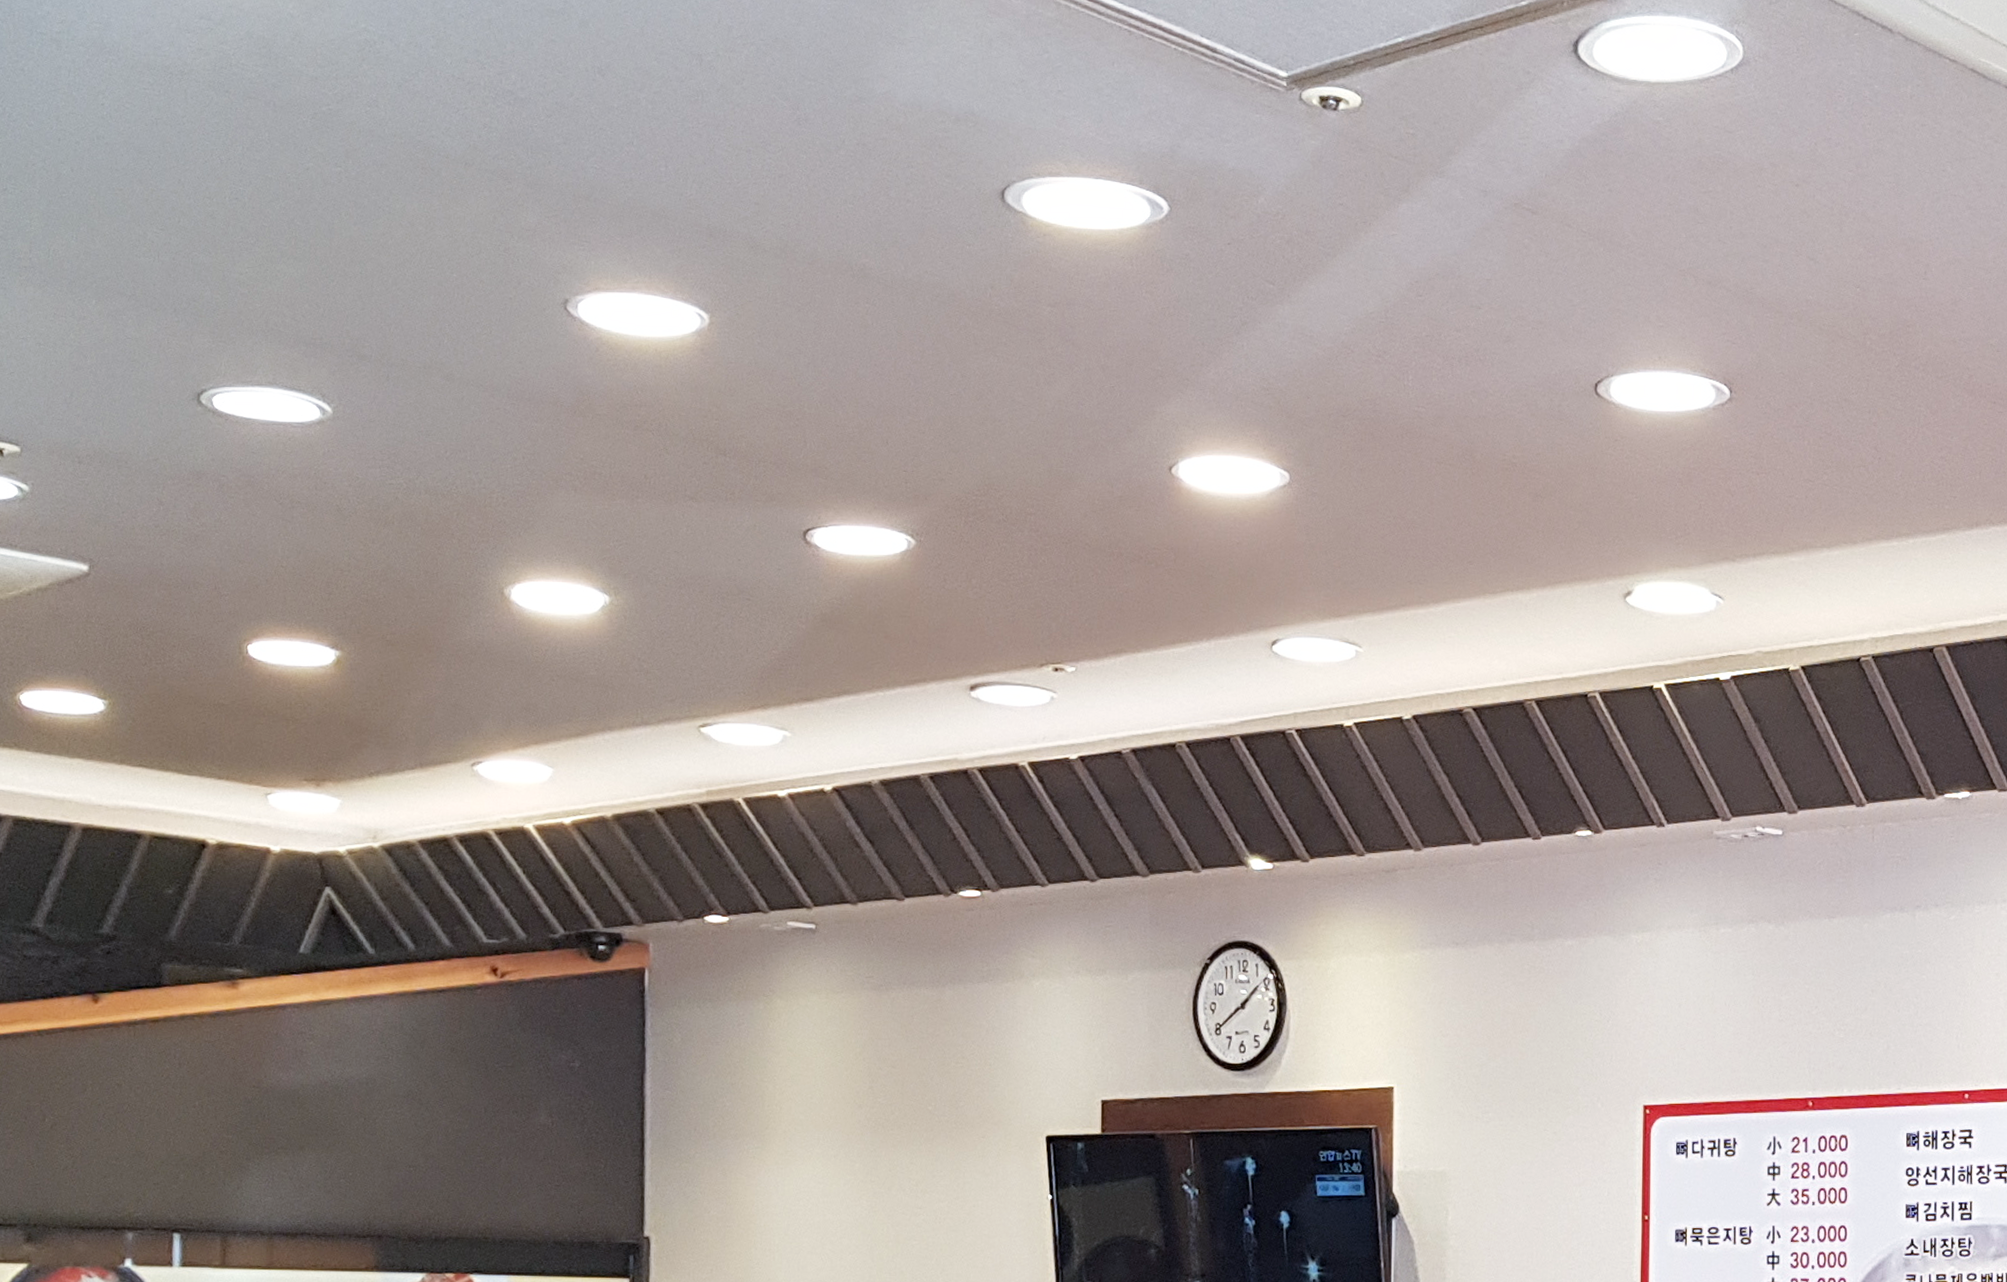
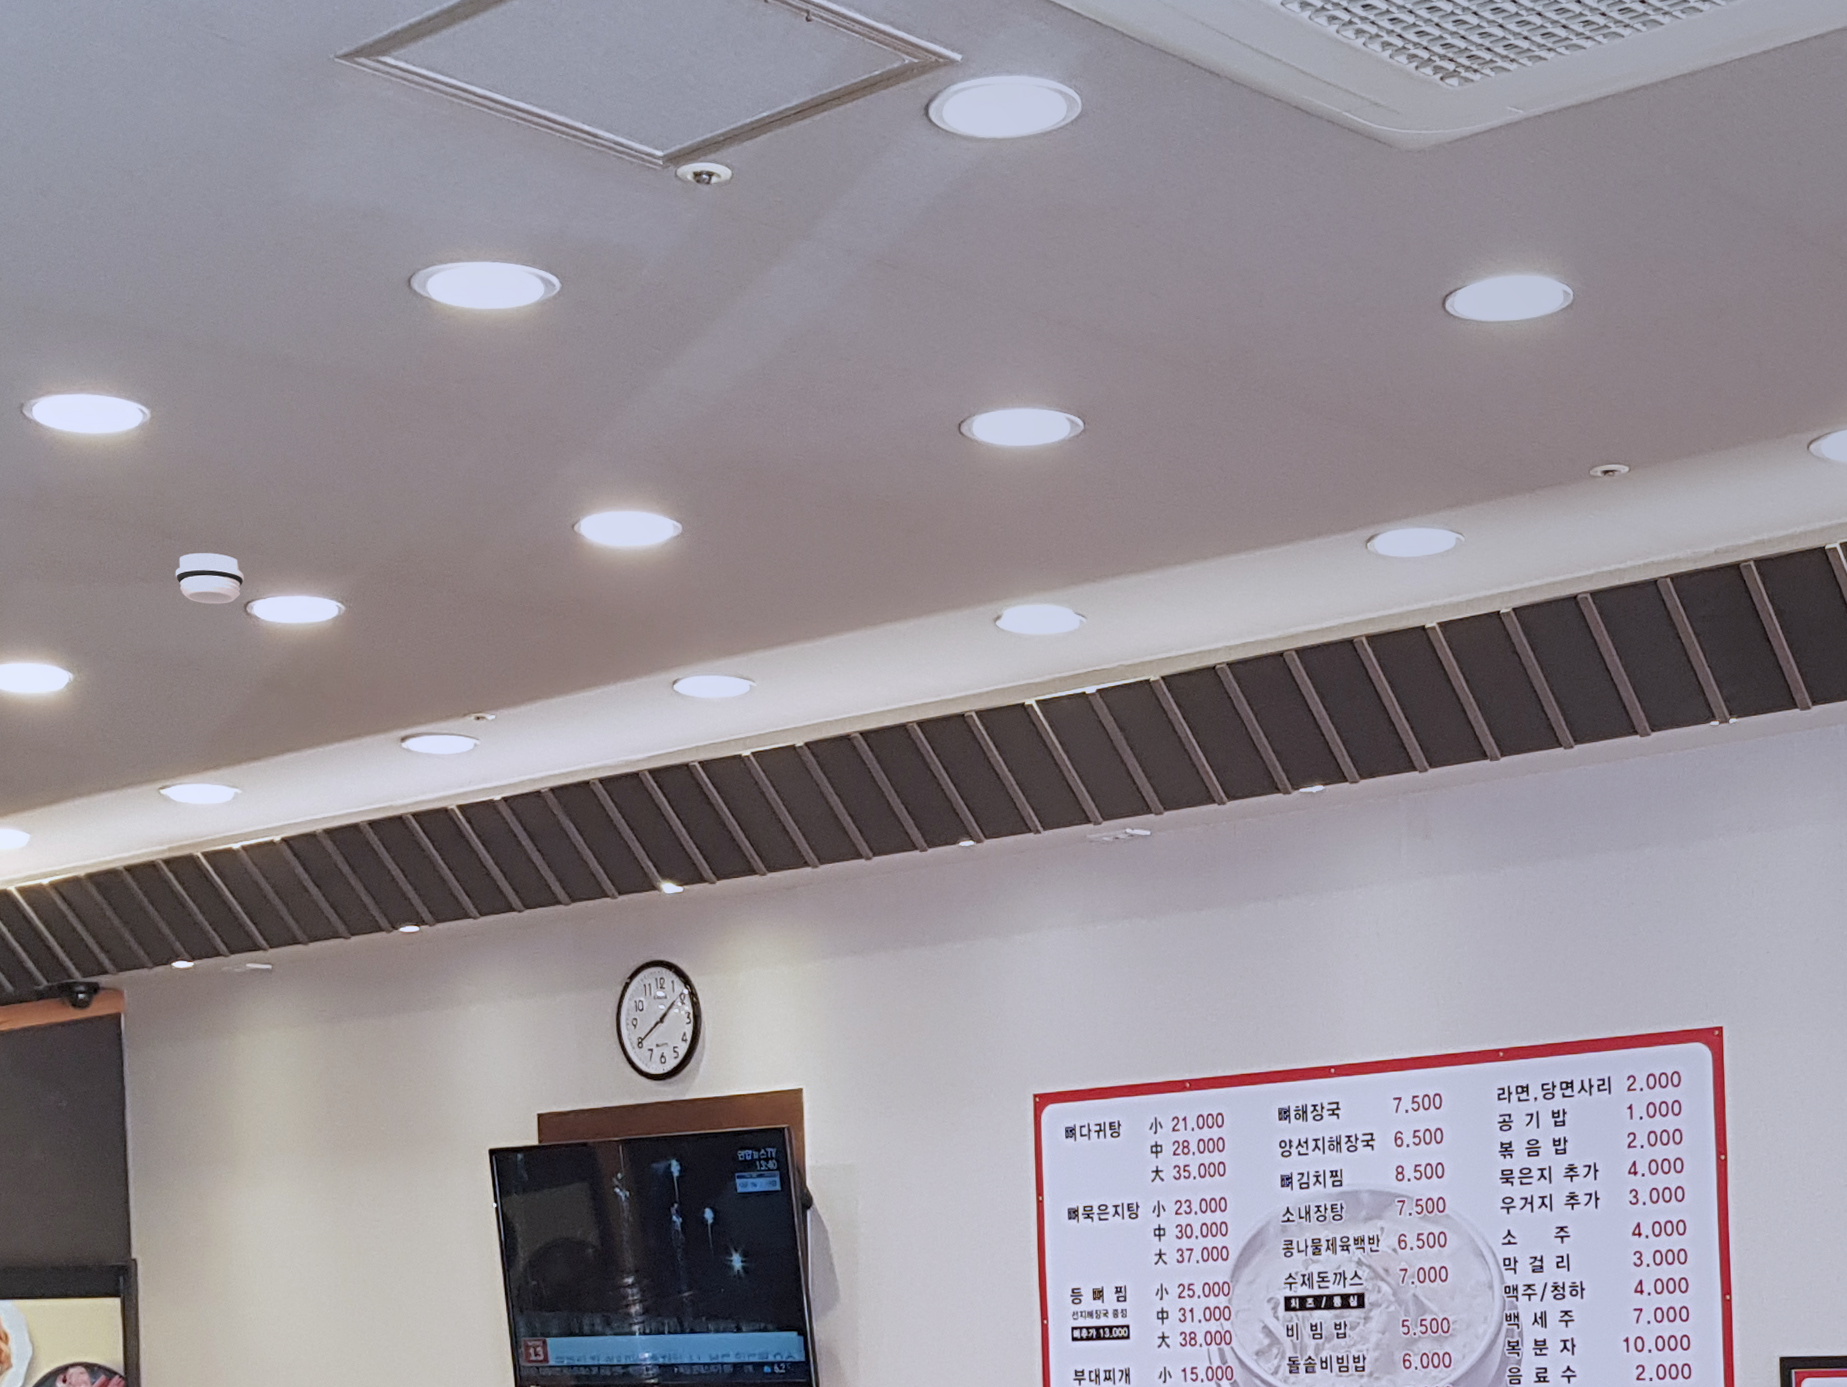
smoke detector: none [728,473,804,530] -> present [175,553,244,604]

